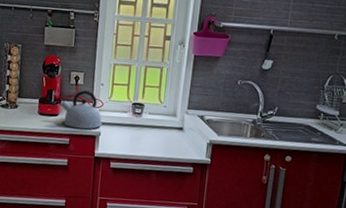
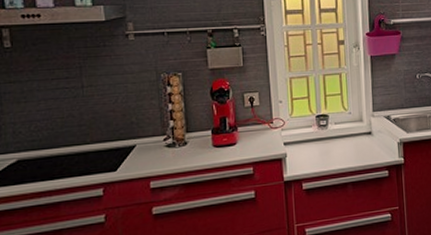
kettle: present [61,90,103,130] -> none [237,111,287,155]

